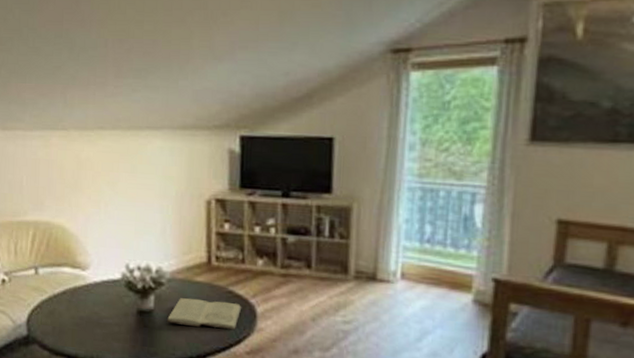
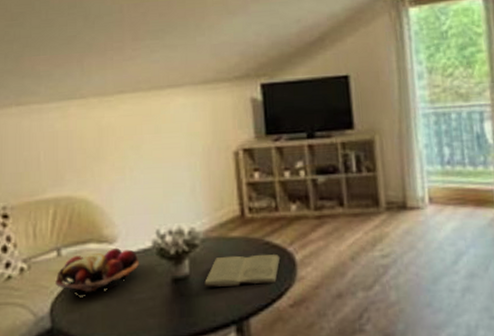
fruit basket: none [32,274,109,311] -> present [55,247,140,293]

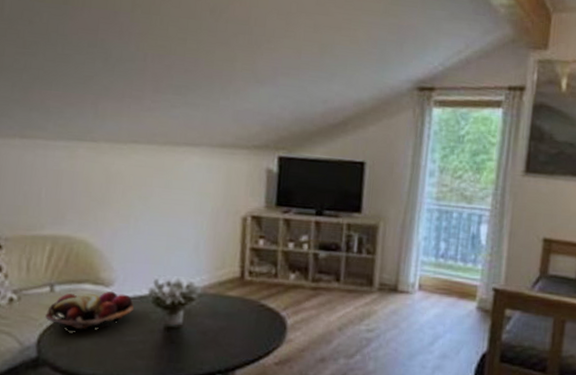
book: present [204,254,281,287] -> none [196,312,273,343]

